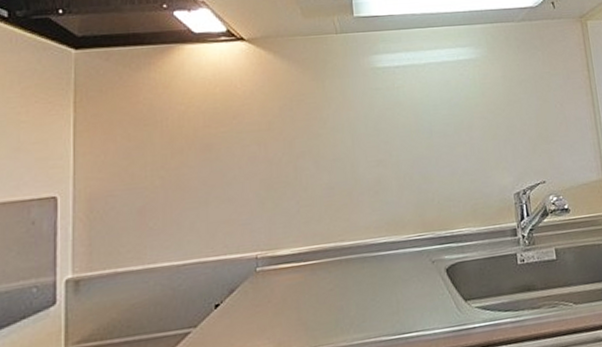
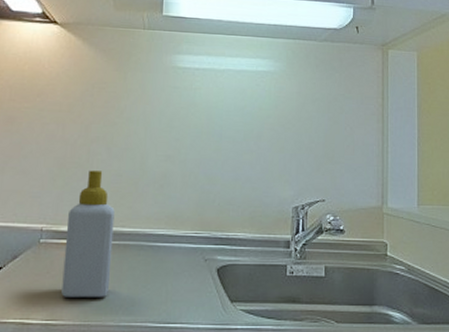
soap bottle: none [282,186,337,325] -> present [61,170,115,297]

